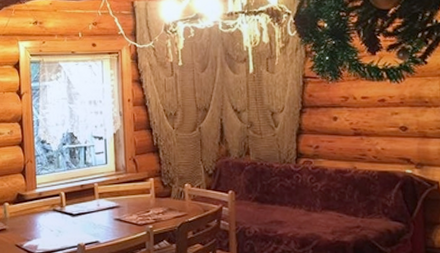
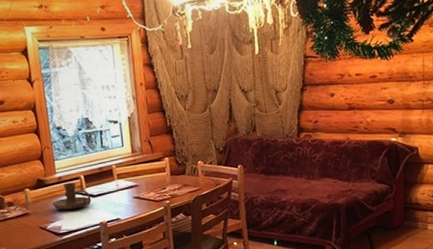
candle holder: none [30,199,70,228] -> present [52,182,91,210]

